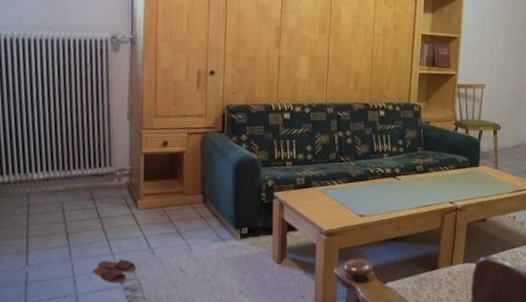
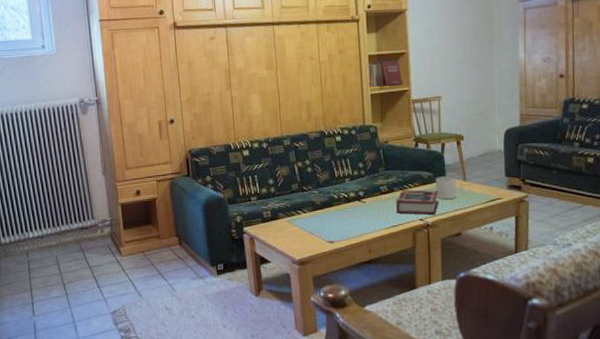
slippers: present [92,259,137,284] -> none [89,303,127,326]
book: none [429,172,471,199] -> present [396,190,439,215]
mug: none [468,162,494,186] -> present [436,176,463,200]

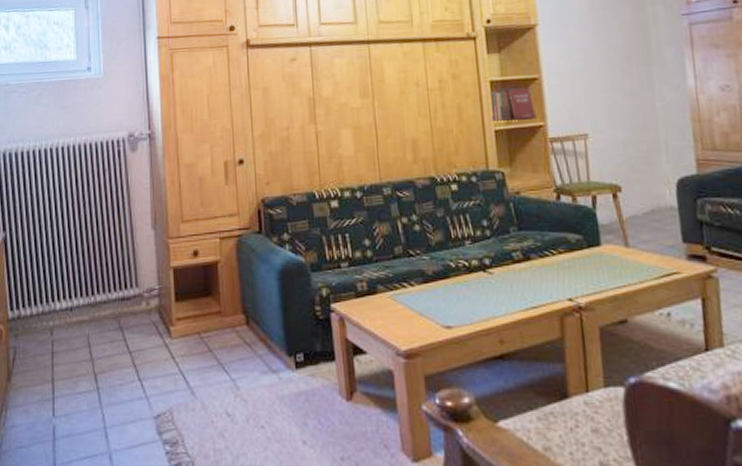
book: present [396,190,439,215] -> none [534,258,594,293]
mug: present [436,176,463,200] -> none [587,240,626,273]

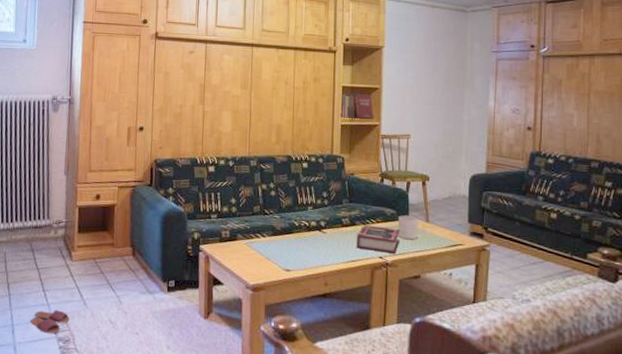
slippers: none [125,403,176,436] -> present [29,310,70,334]
book: none [534,258,594,293] -> present [357,225,401,253]
mug: none [587,240,626,273] -> present [398,215,425,240]

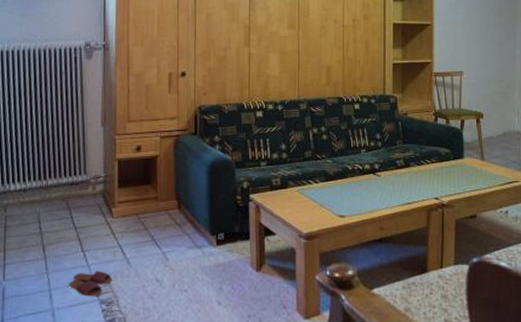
books: present [340,93,373,119] -> none [391,30,425,57]
book: present [357,225,401,253] -> none [412,166,456,194]
mug: present [398,215,425,240] -> none [453,154,480,179]

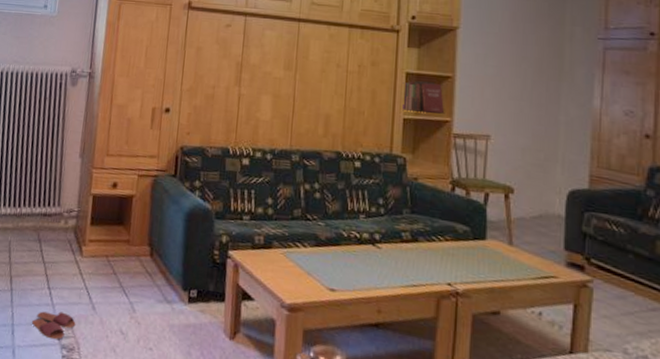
books: none [391,30,425,57] -> present [403,81,444,114]

